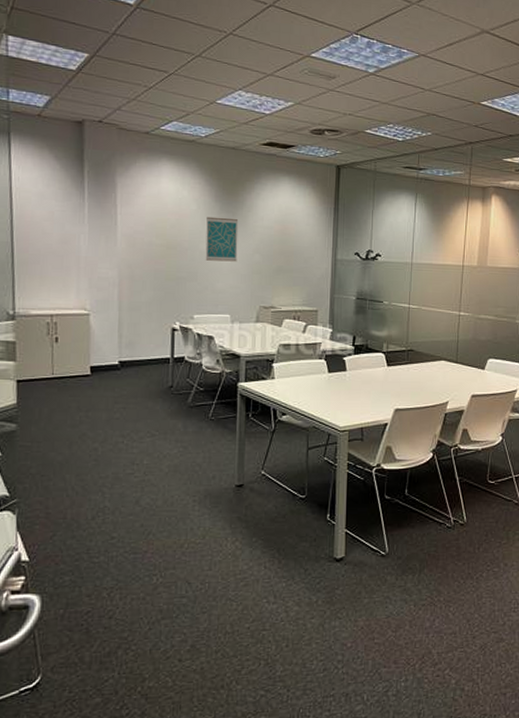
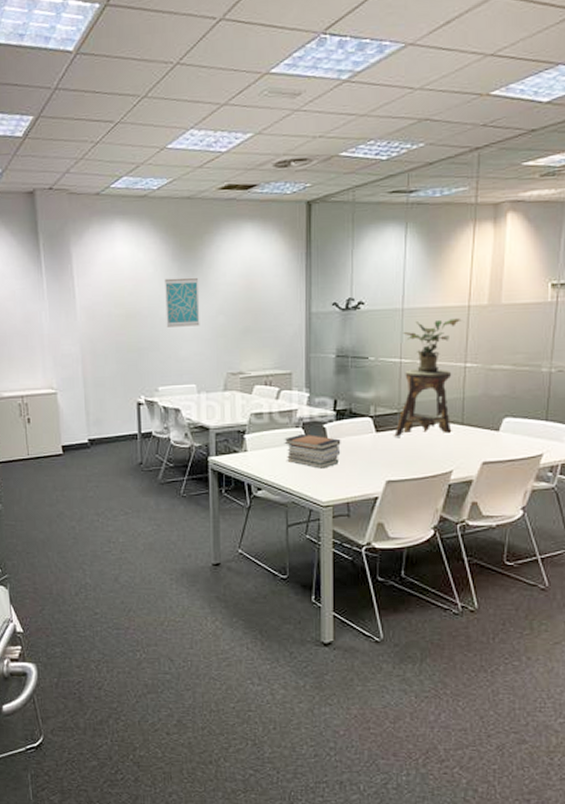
book stack: none [308,364,358,397] -> present [284,433,341,469]
plant: none [401,274,457,371] -> present [393,318,462,437]

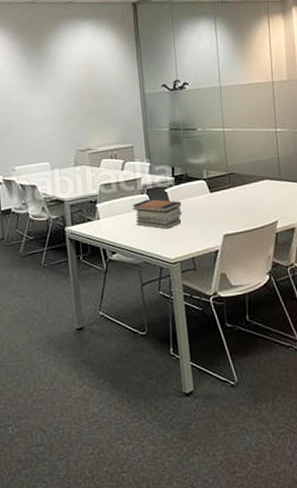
wall art: present [165,278,200,327] -> none [15,69,49,113]
plant: present [393,318,462,437] -> none [223,92,273,196]

